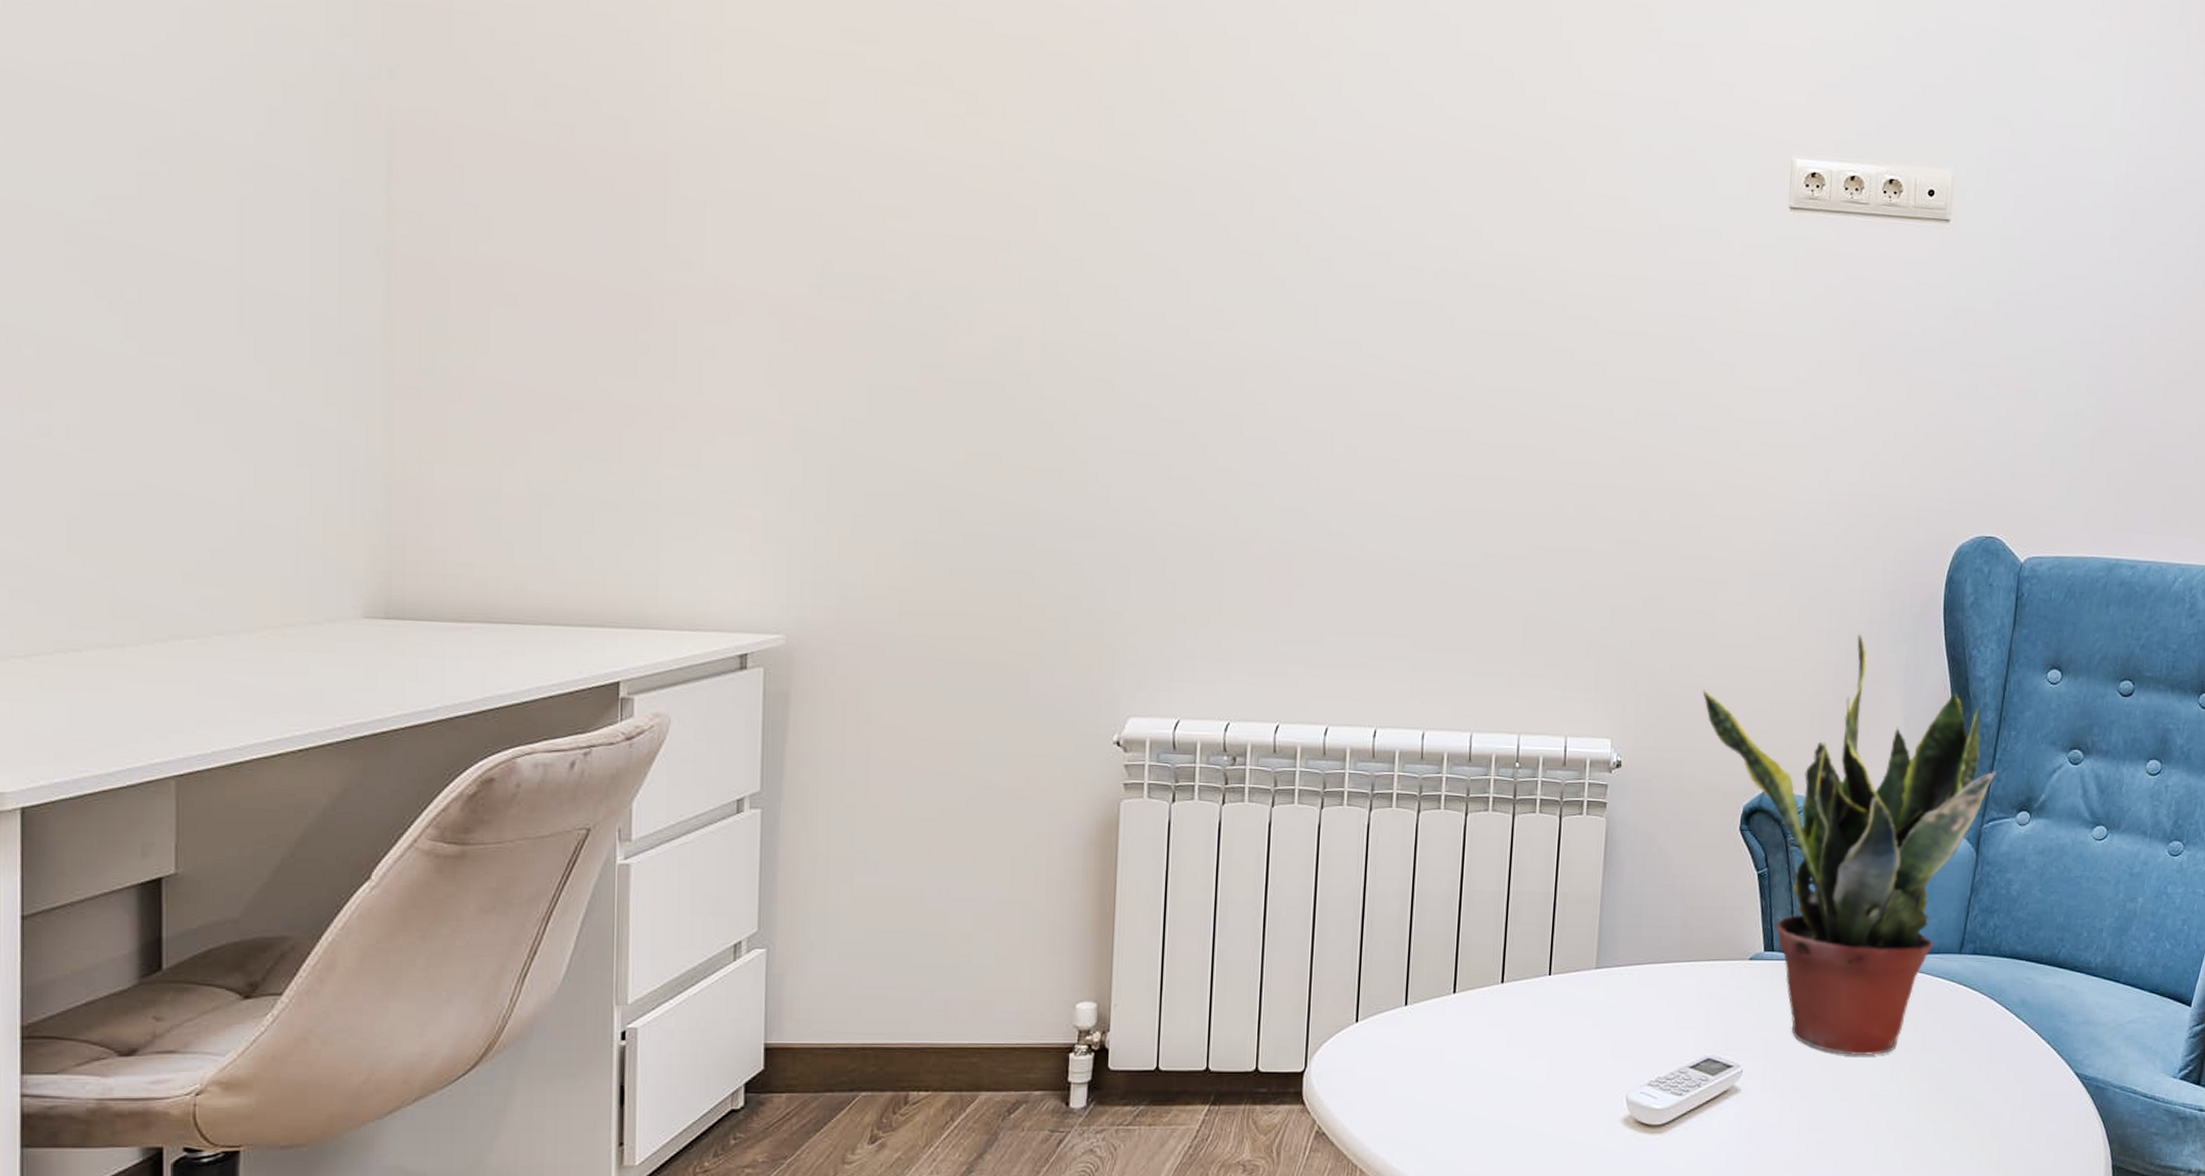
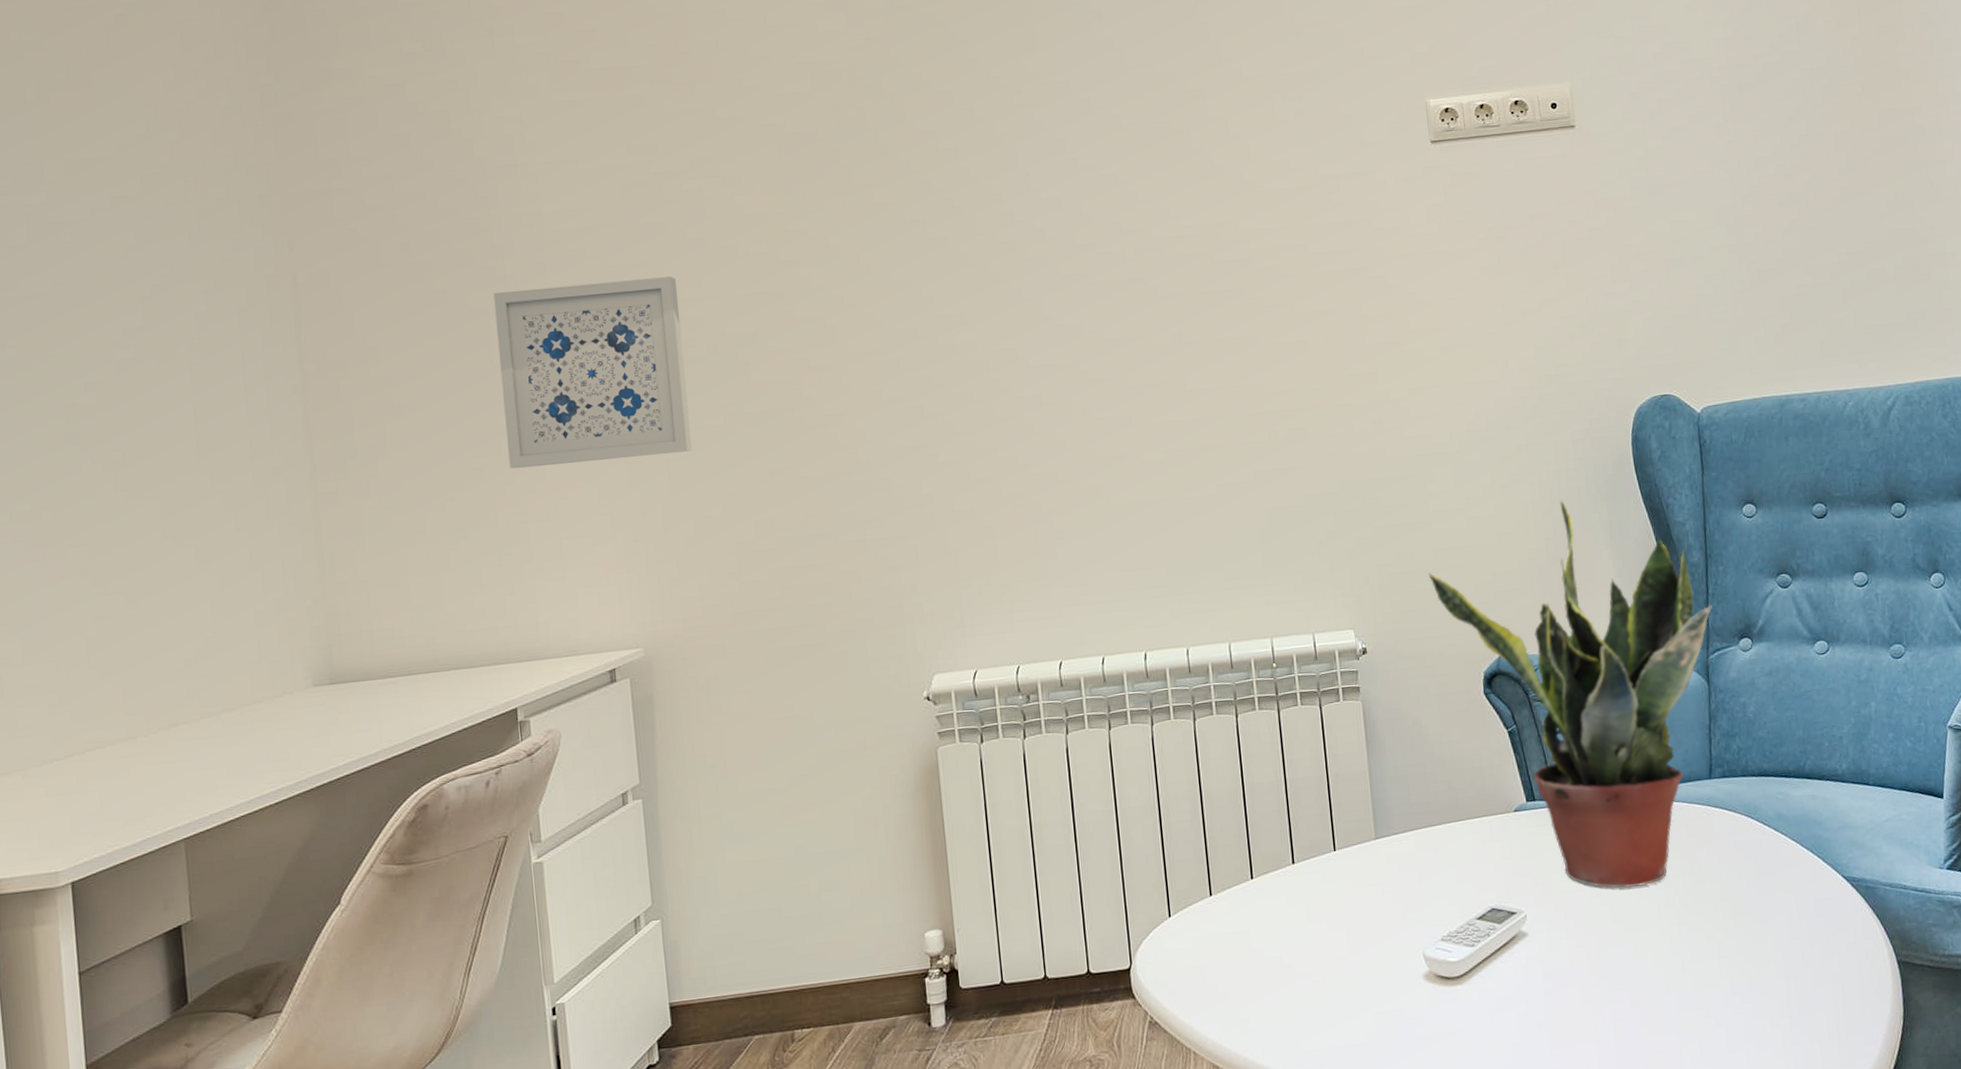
wall art: none [645,178,882,413] -> present [493,276,693,469]

